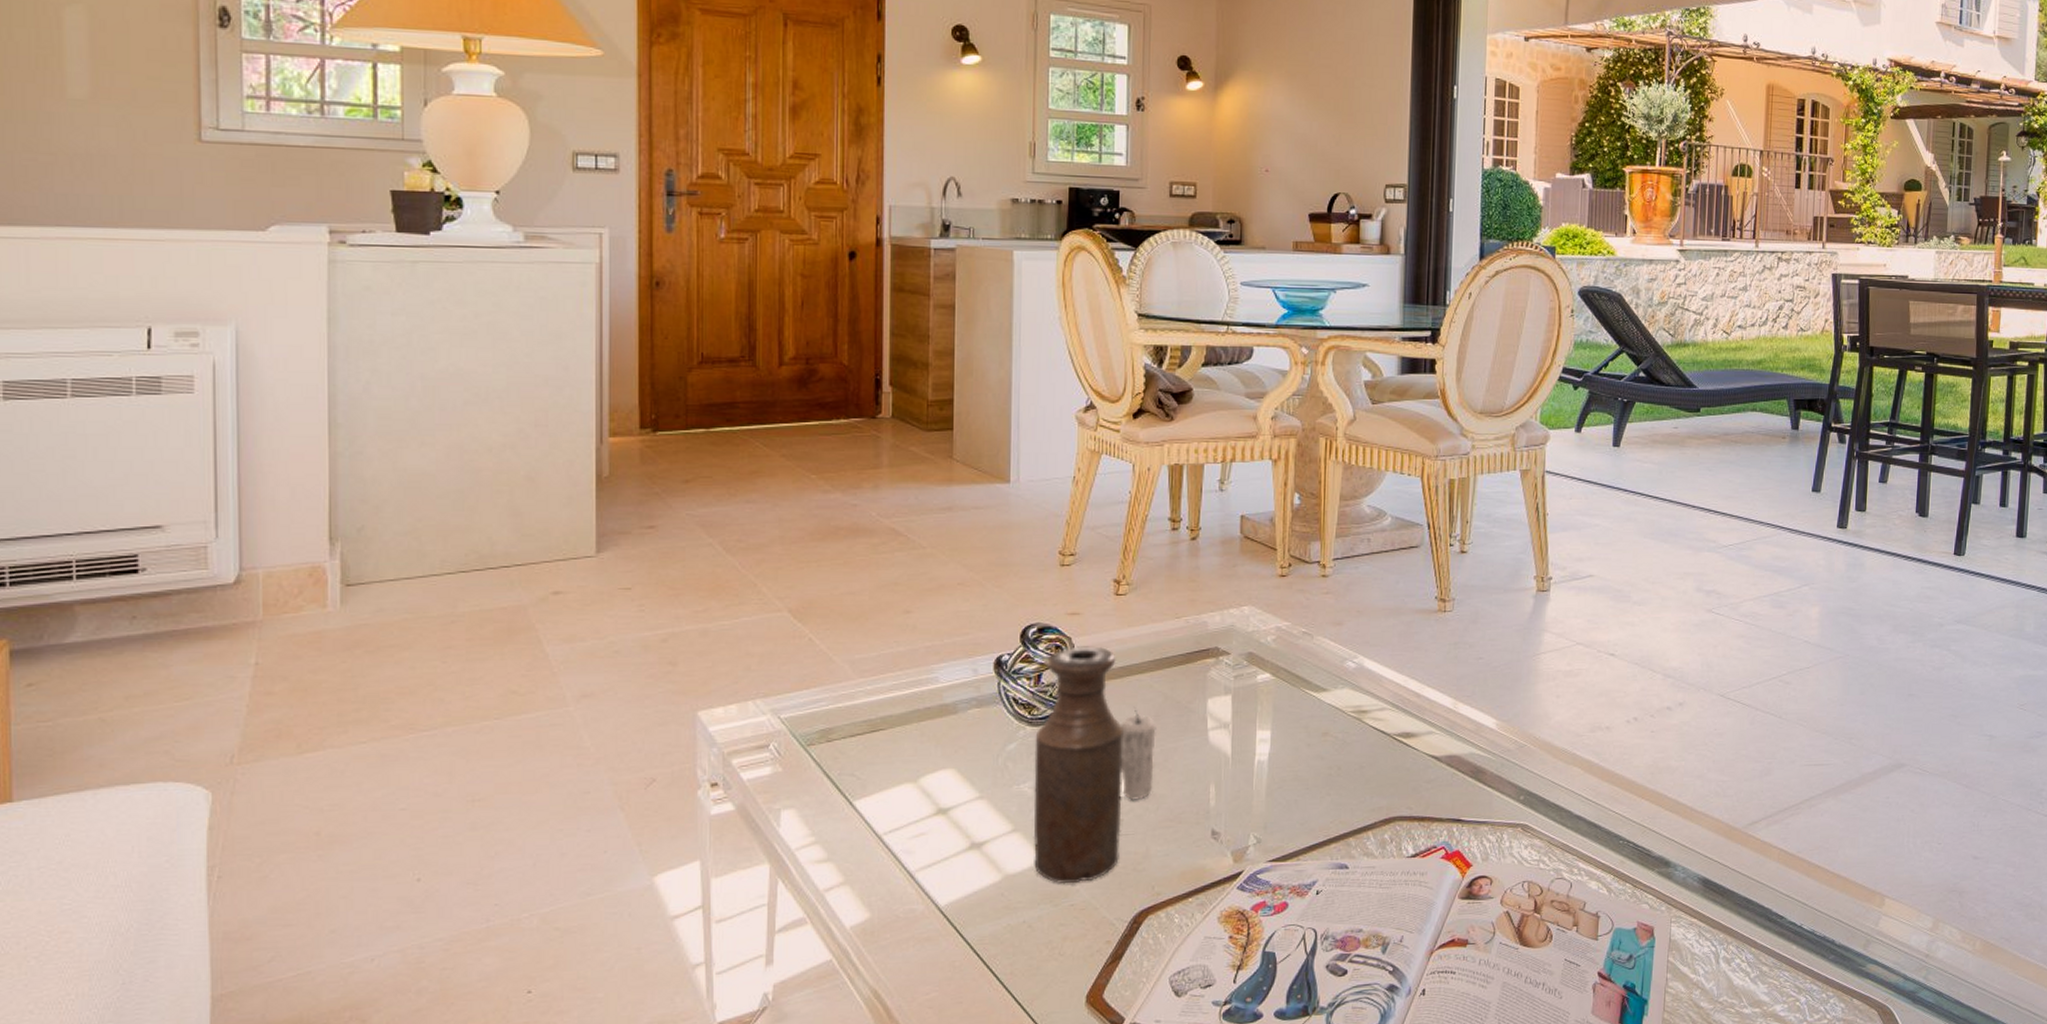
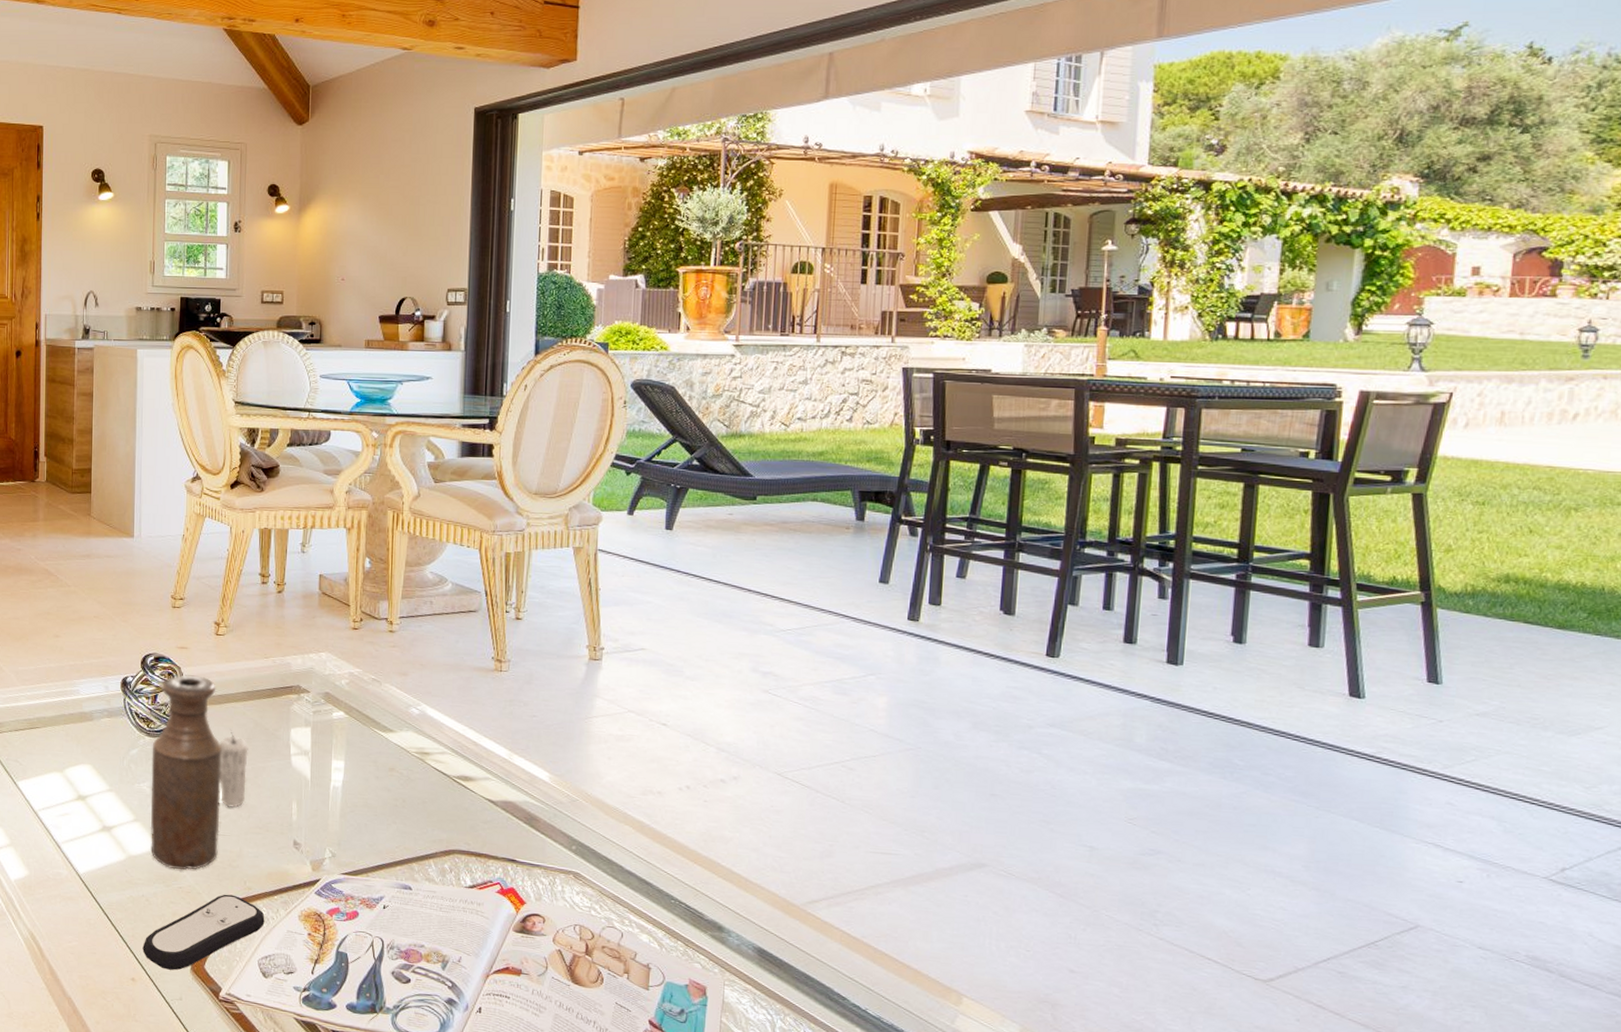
remote control: none [1024,904,1177,1008] -> present [142,894,265,970]

